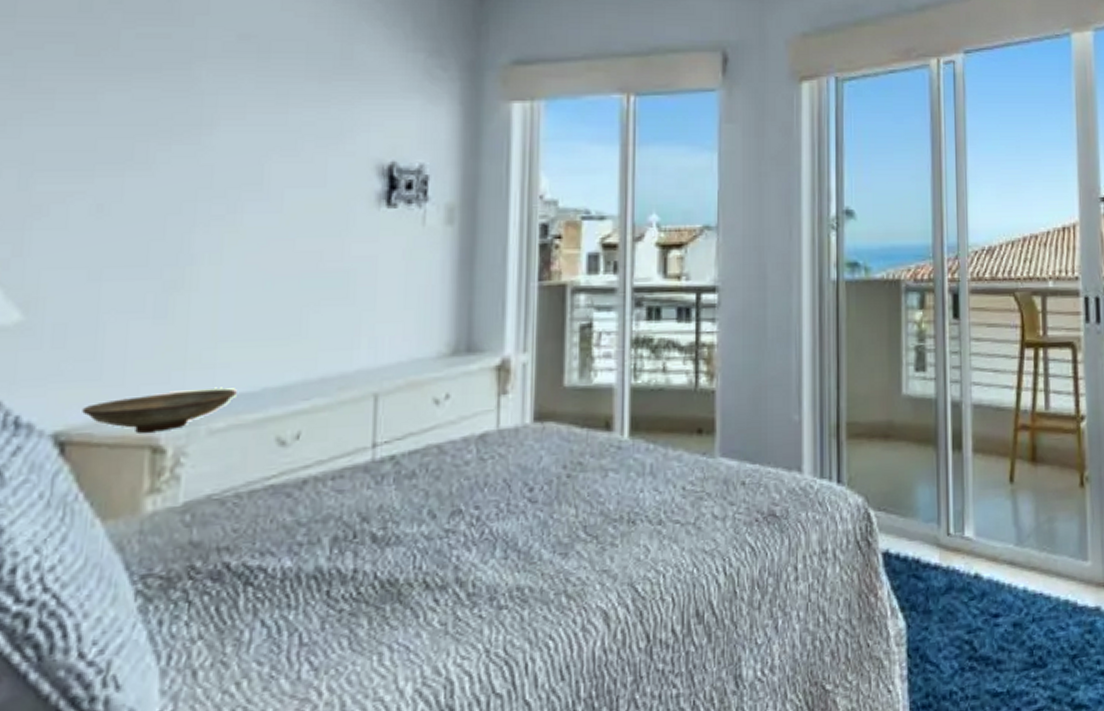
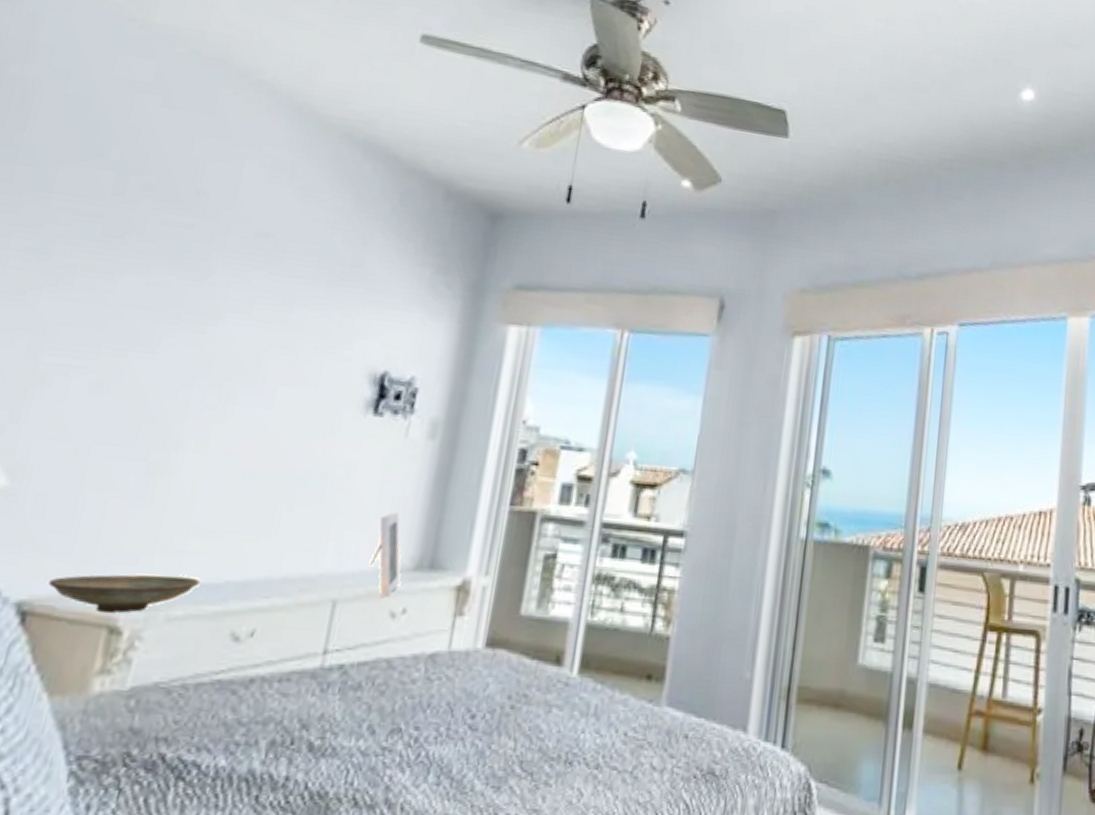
picture frame: none [407,302,439,386] -> present [371,513,400,598]

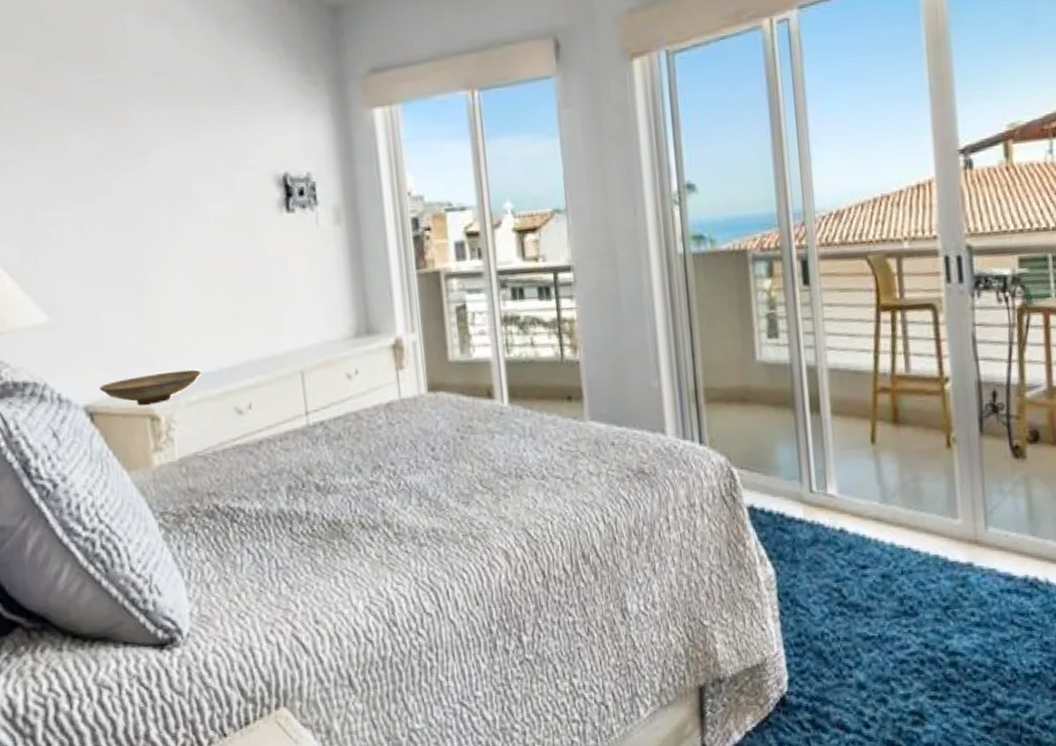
picture frame: present [371,513,400,598] -> none [317,292,347,364]

